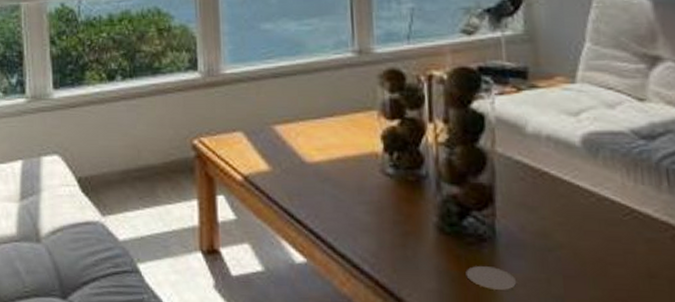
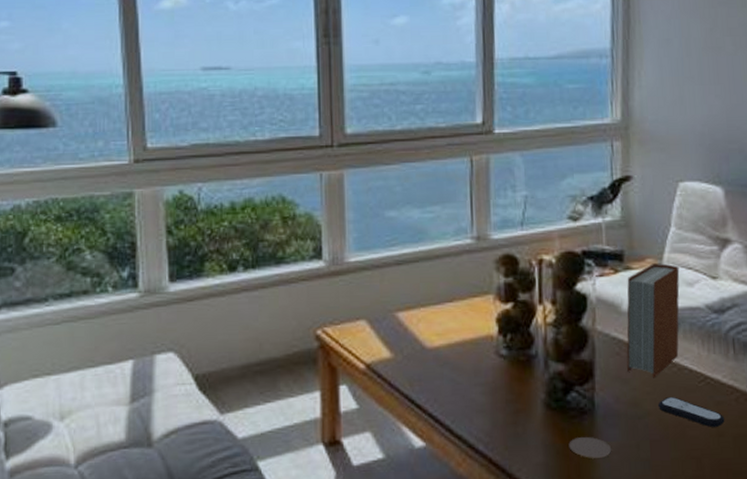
book: none [532,82,598,208] -> present [627,263,680,378]
remote control: none [573,230,658,267] -> present [658,397,725,427]

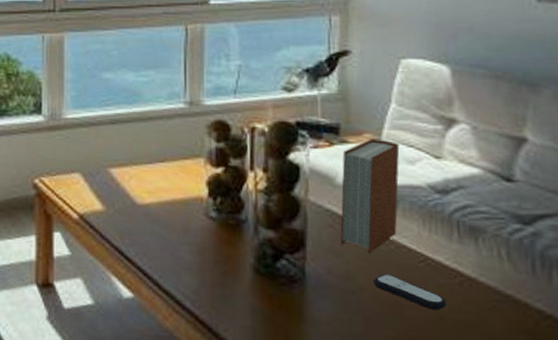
coaster: present [569,437,612,458] -> none [277,305,323,328]

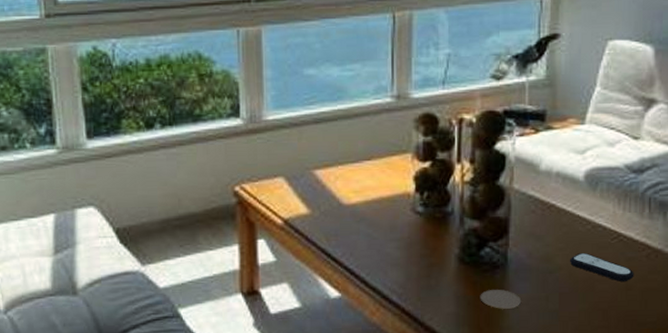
coaster: none [277,305,323,328] -> present [480,290,522,309]
book: present [340,139,400,254] -> none [542,123,602,235]

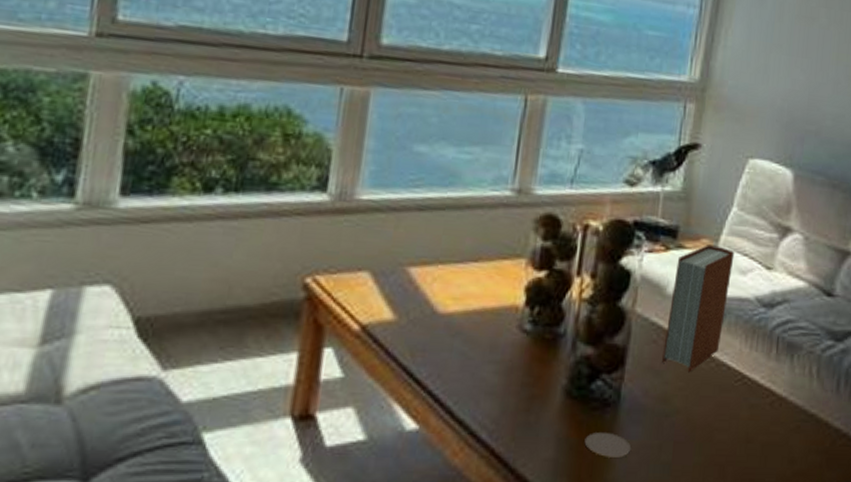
book: none [542,123,602,235] -> present [662,244,735,373]
remote control: present [570,253,634,281] -> none [689,395,756,432]

